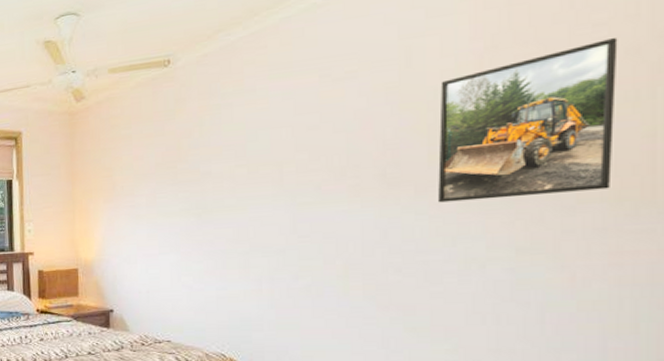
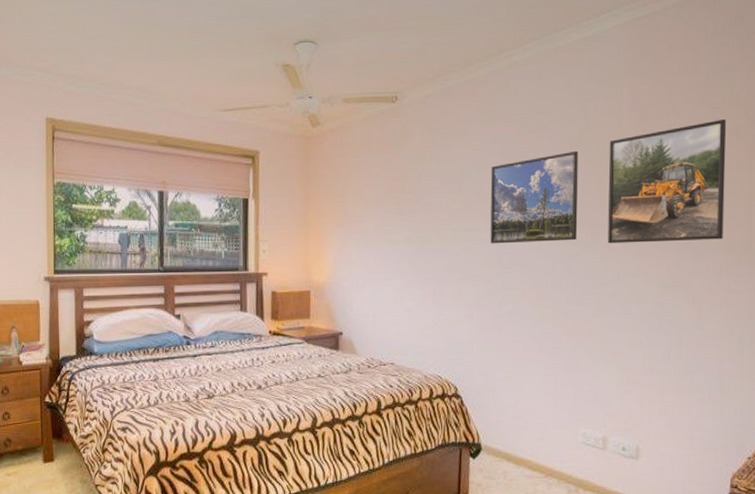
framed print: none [282,97,398,211] -> present [490,150,578,244]

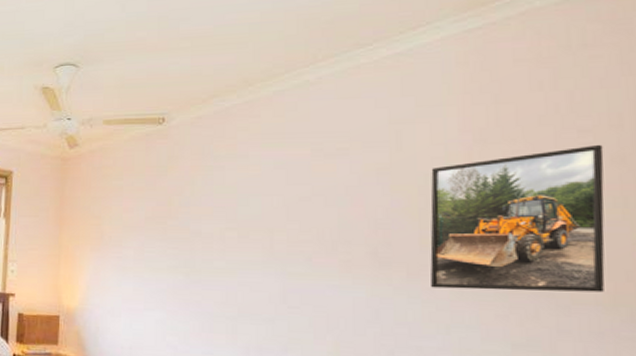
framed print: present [490,150,578,244] -> none [273,178,389,282]

